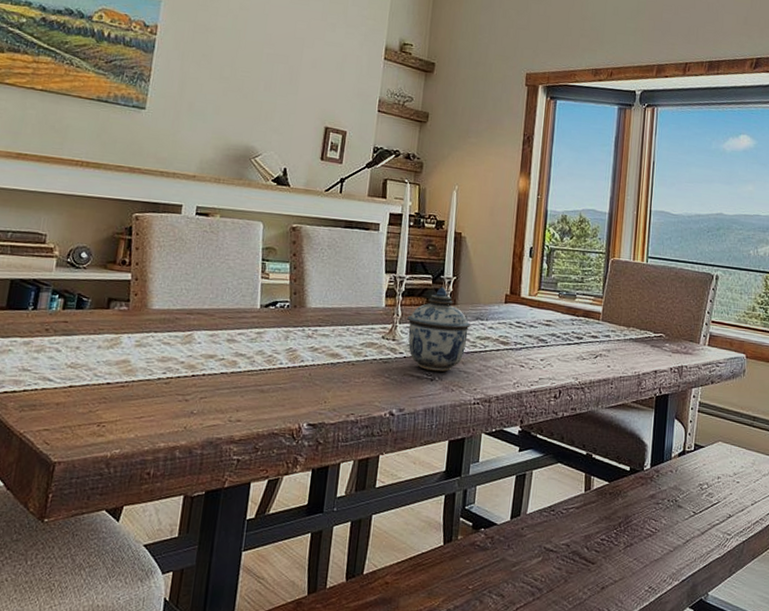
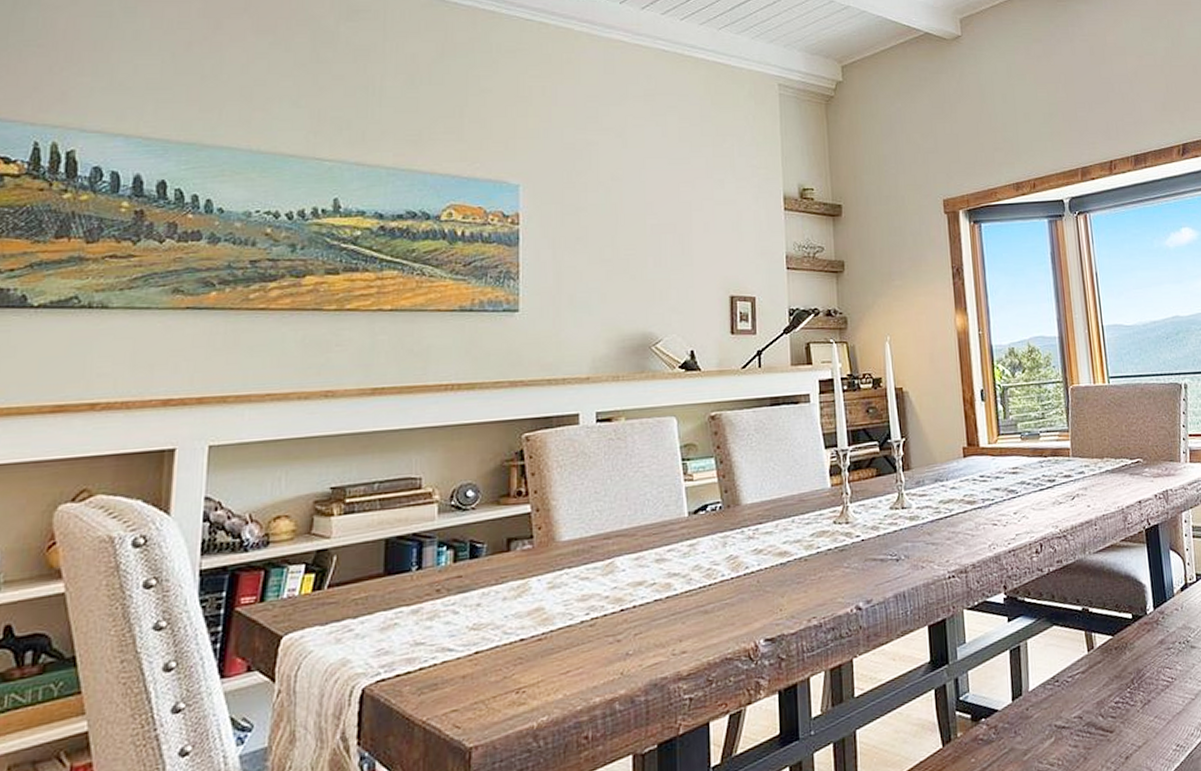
lidded jar: present [406,286,471,372] -> none [857,451,931,551]

